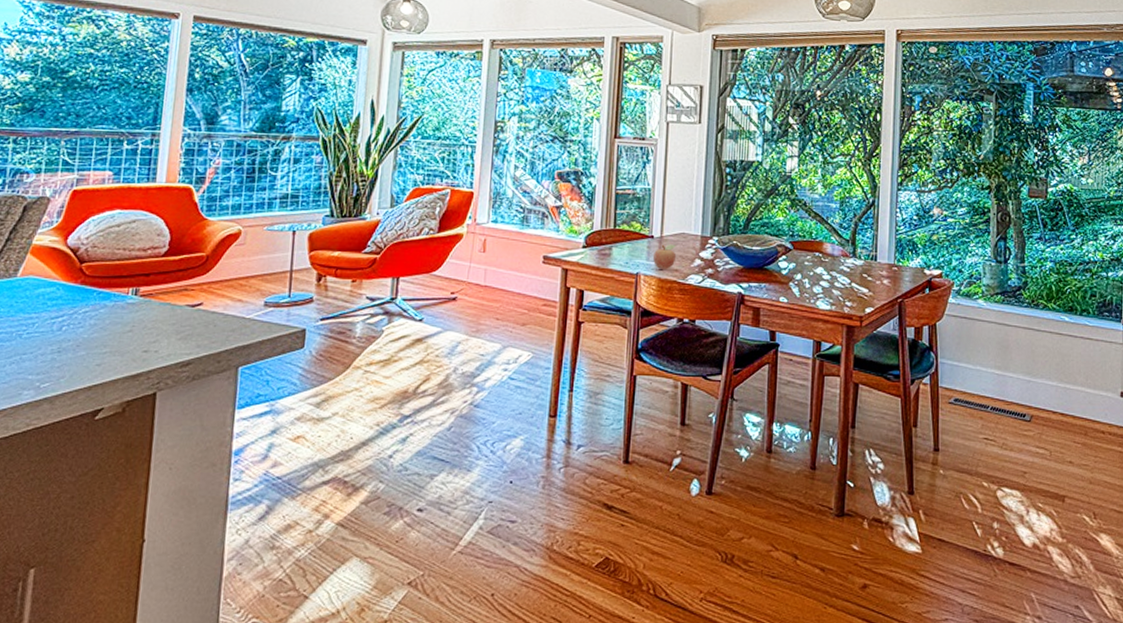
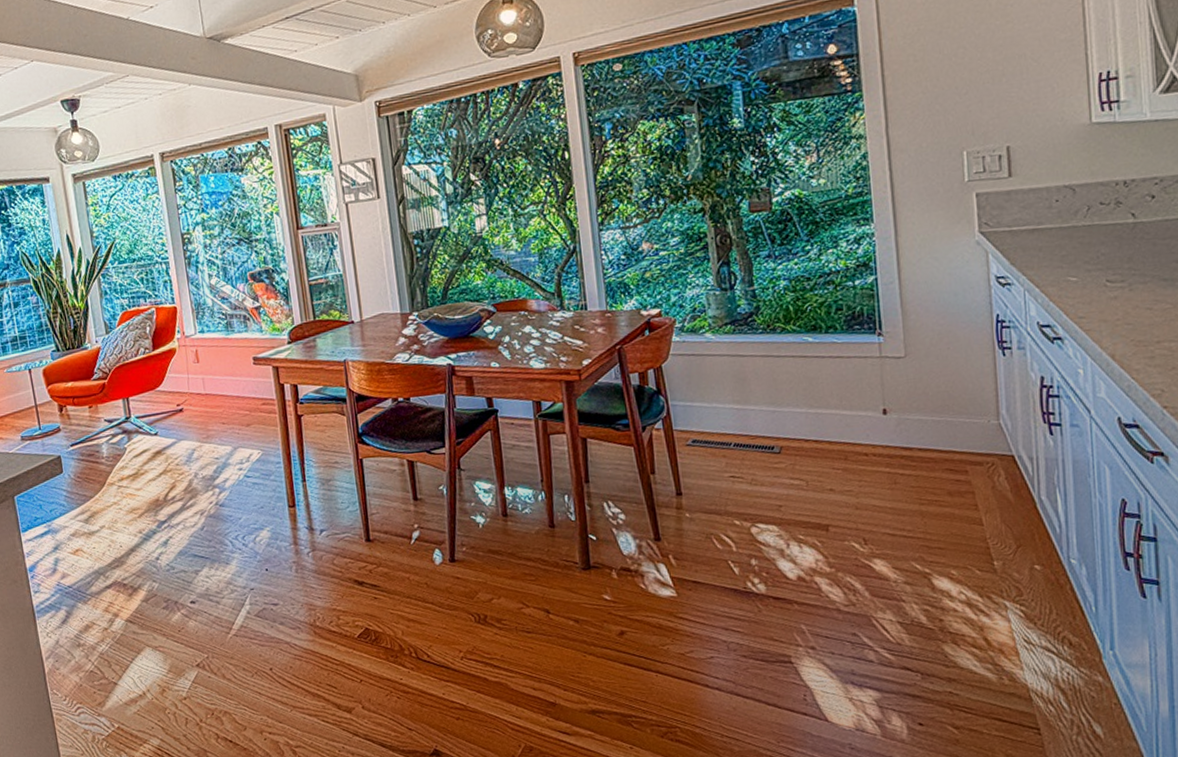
fruit: present [653,244,677,269] -> none [357,326,380,353]

